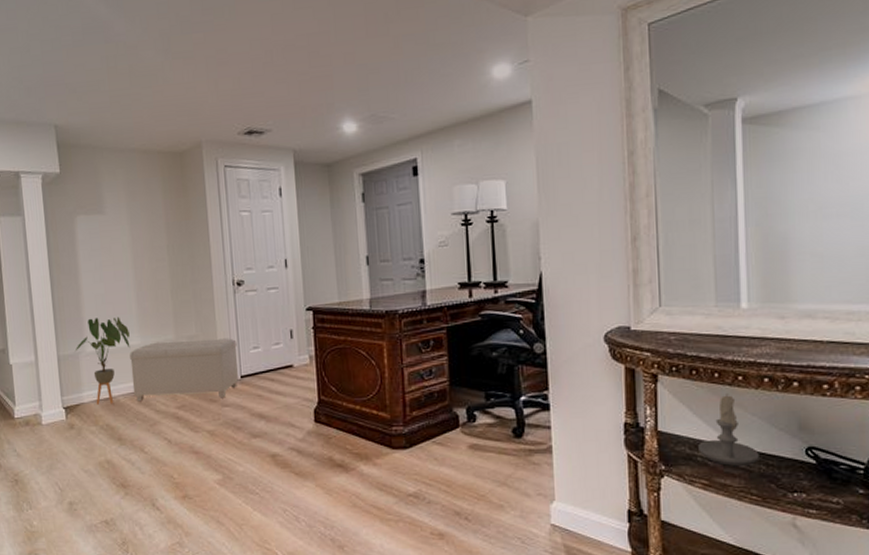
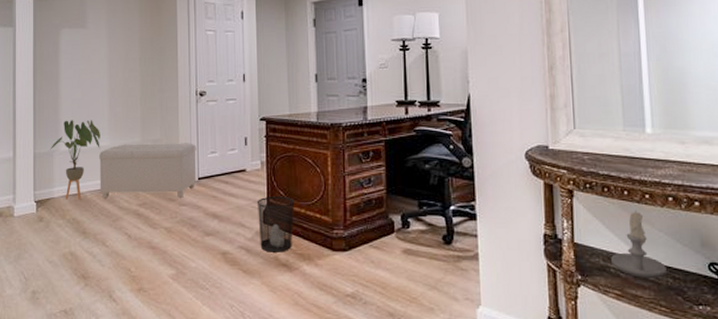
waste bin: none [306,392,349,453] -> present [256,196,295,252]

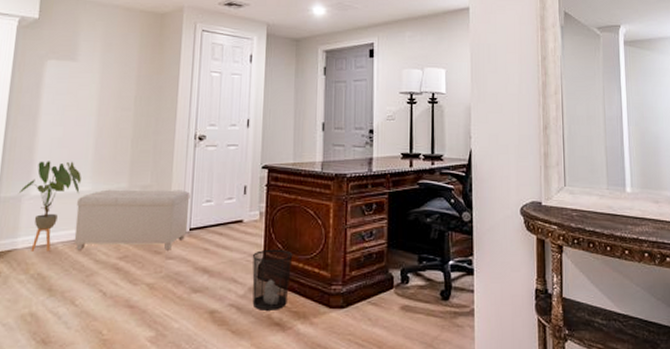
candle: present [611,210,667,279] -> none [595,265,643,333]

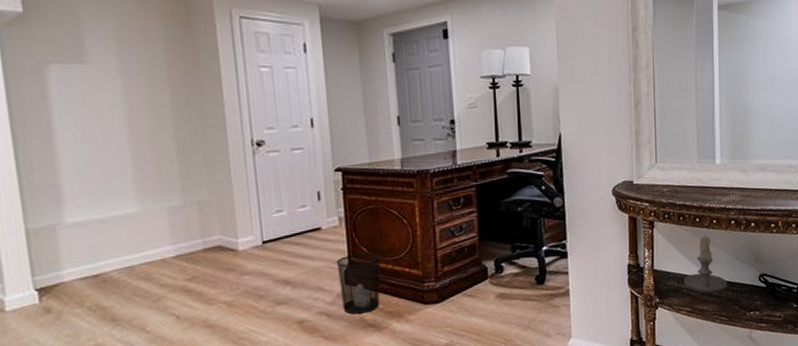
house plant: present [18,161,81,252] -> none [49,181,126,283]
ottoman: present [74,189,190,250] -> none [125,202,261,276]
candle: none [595,265,643,333] -> present [684,235,727,295]

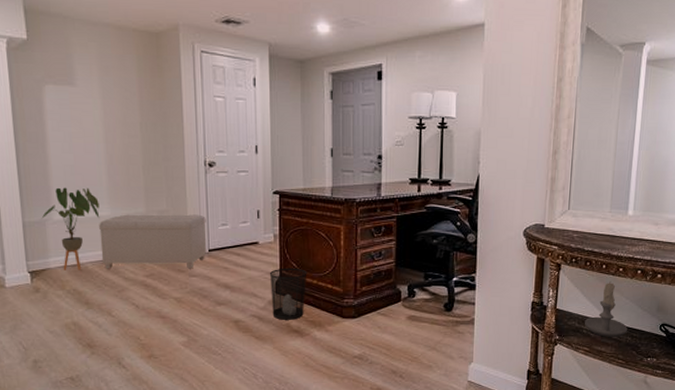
house plant: none [49,181,126,283] -> present [41,187,100,270]
ottoman: none [125,202,261,276] -> present [99,214,207,269]

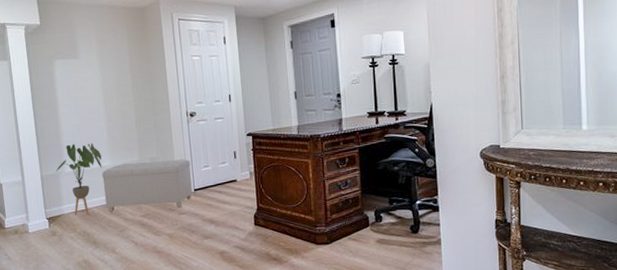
waste bin: present [269,268,307,320] -> none [248,201,282,249]
candle: present [585,281,627,338] -> none [551,195,596,251]

